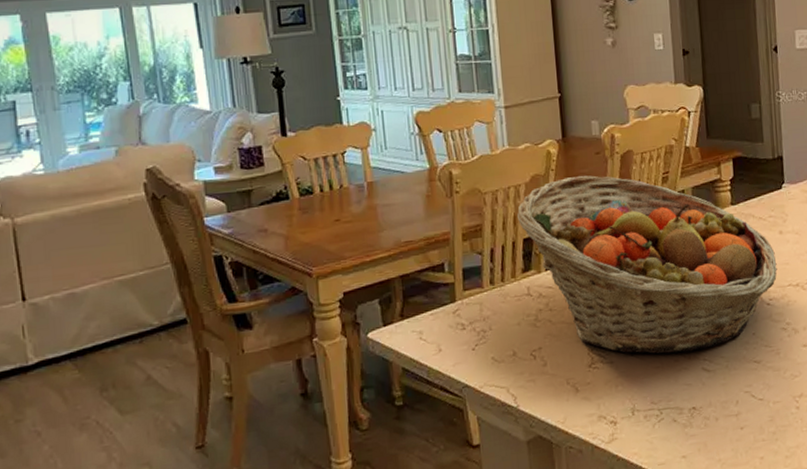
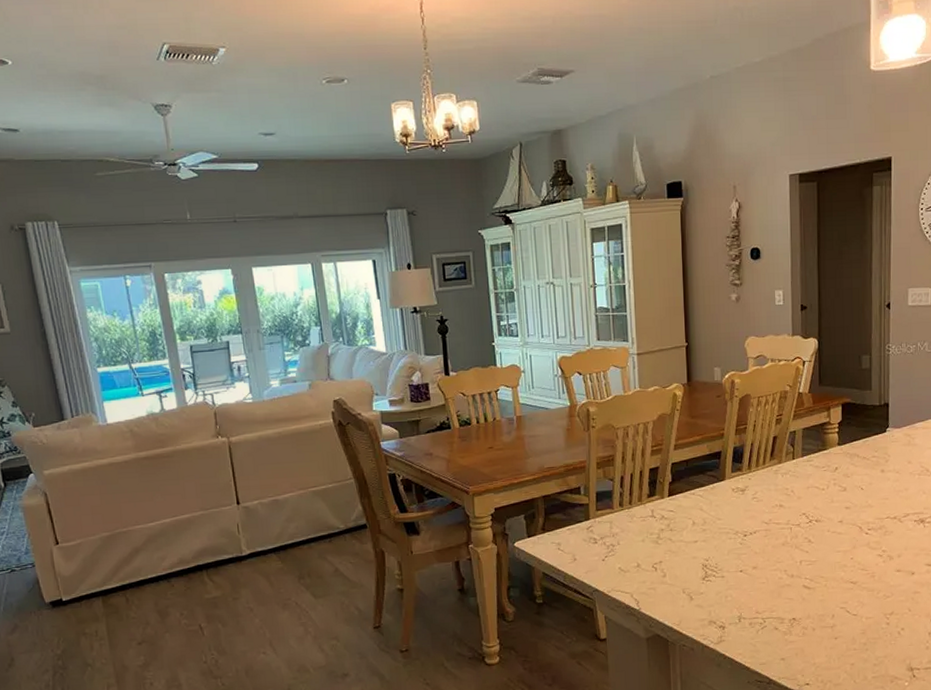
fruit basket: present [516,175,777,354] -> none [644,415,877,572]

